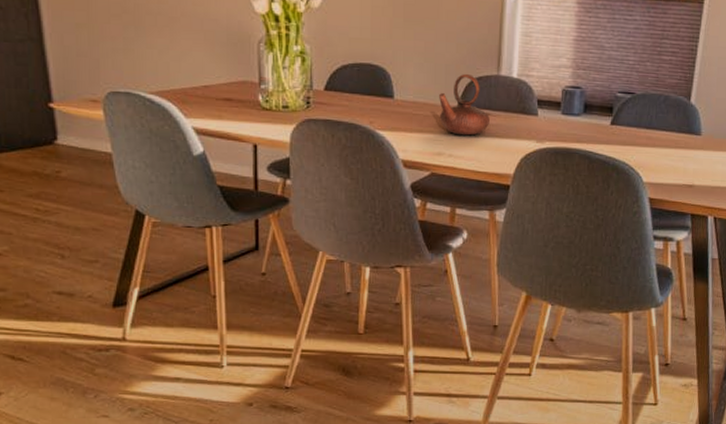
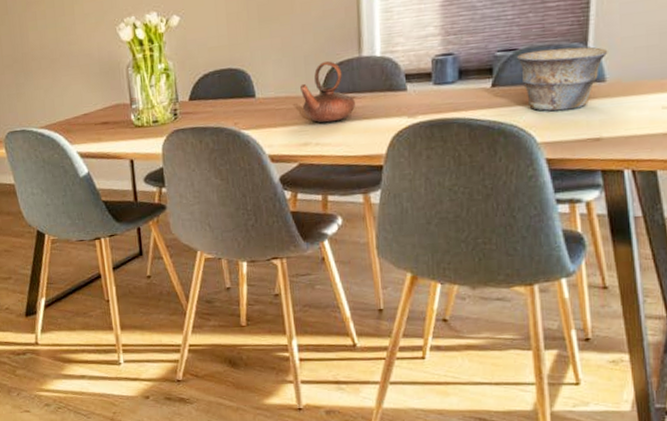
bowl: none [634,97,706,156] -> present [517,46,608,112]

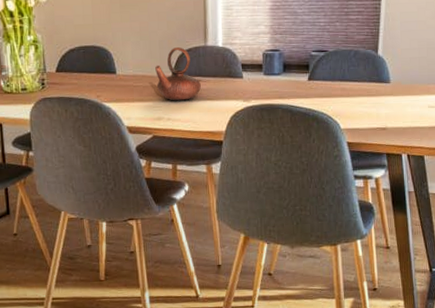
bowl: present [517,46,608,112] -> none [327,53,392,104]

